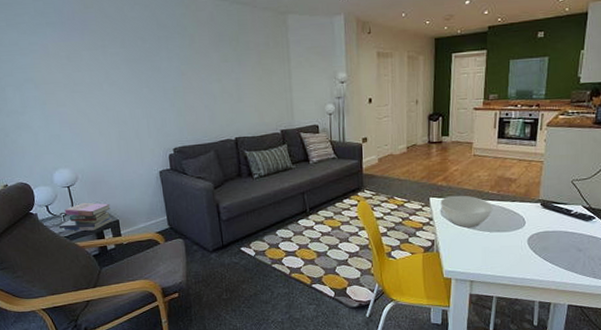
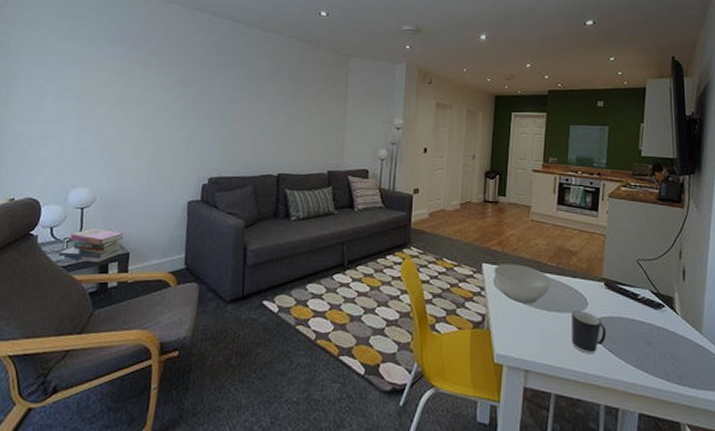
mug: none [511,229,542,263] -> present [572,311,607,353]

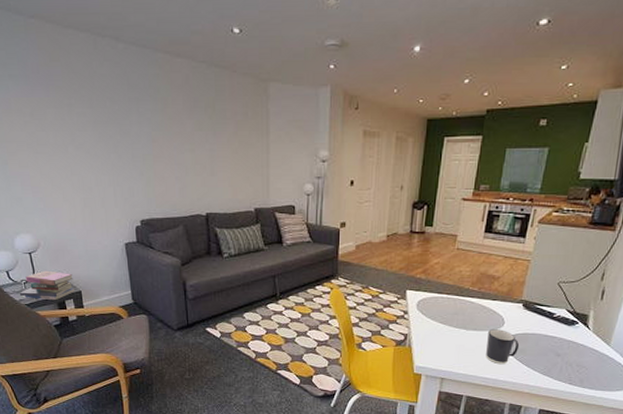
bowl: present [494,263,552,303] -> none [417,289,472,324]

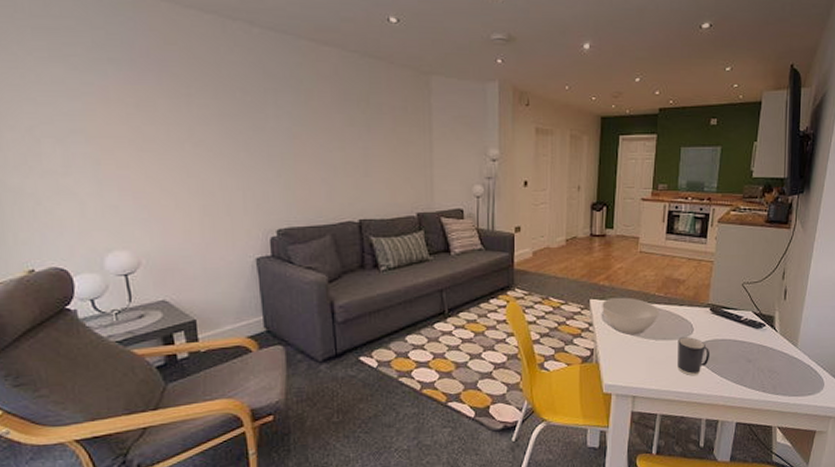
books: present [19,270,75,300] -> none [107,296,186,334]
bowl: none [417,289,472,324] -> present [602,297,660,334]

